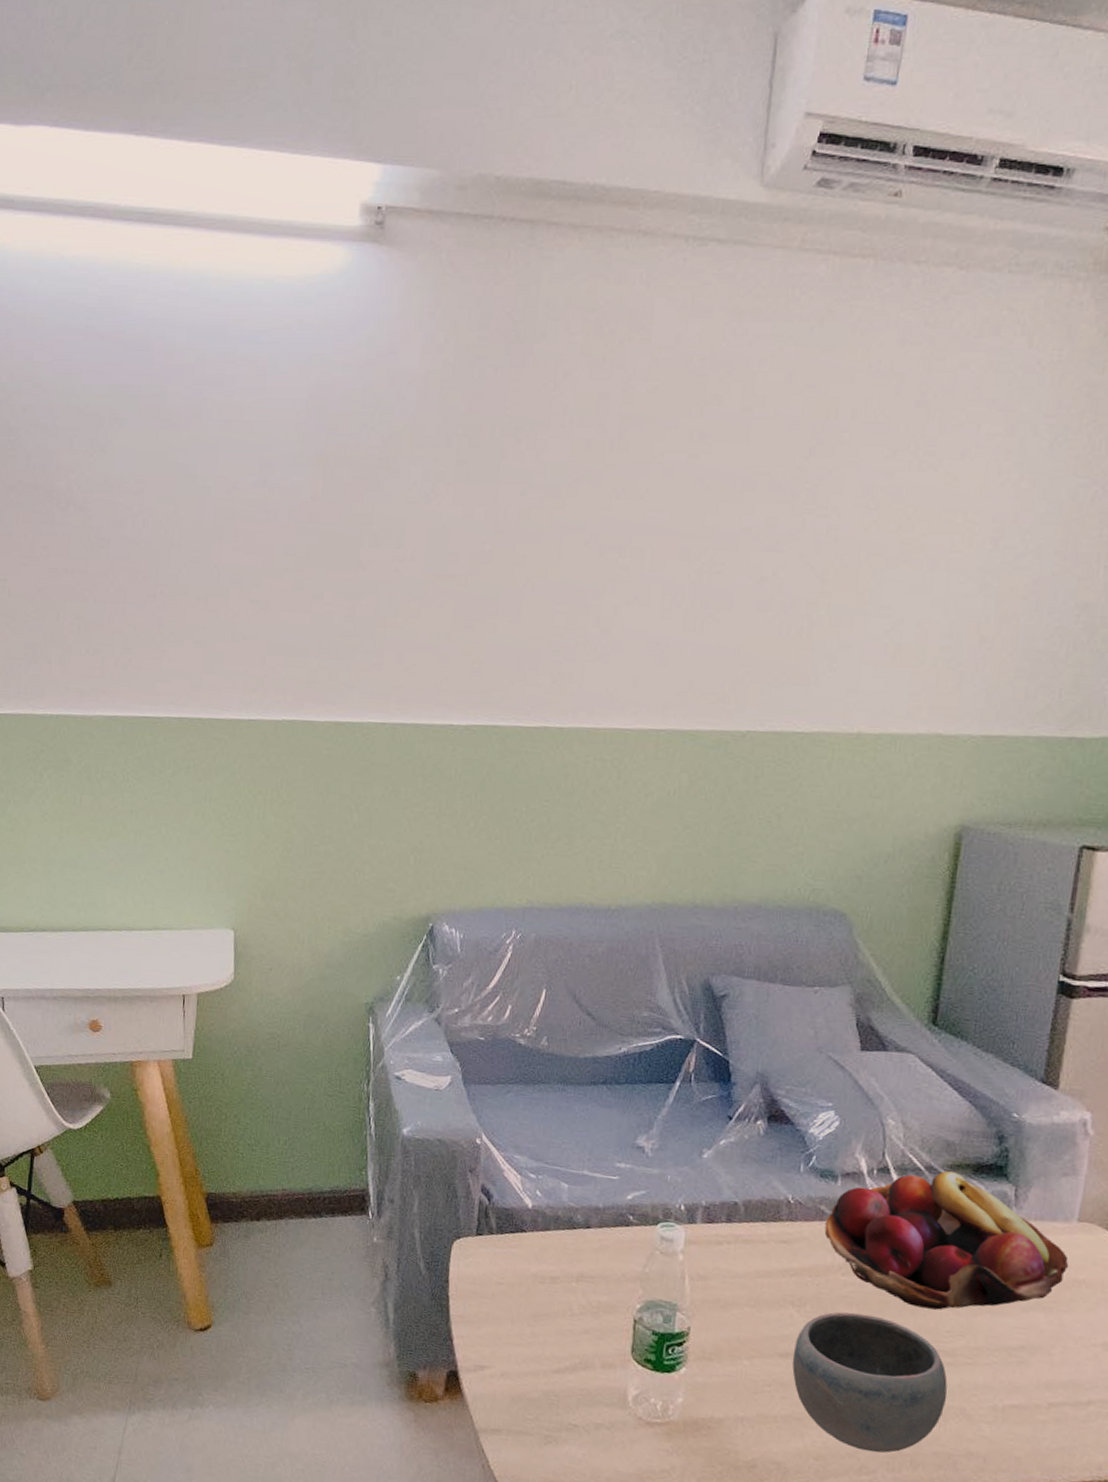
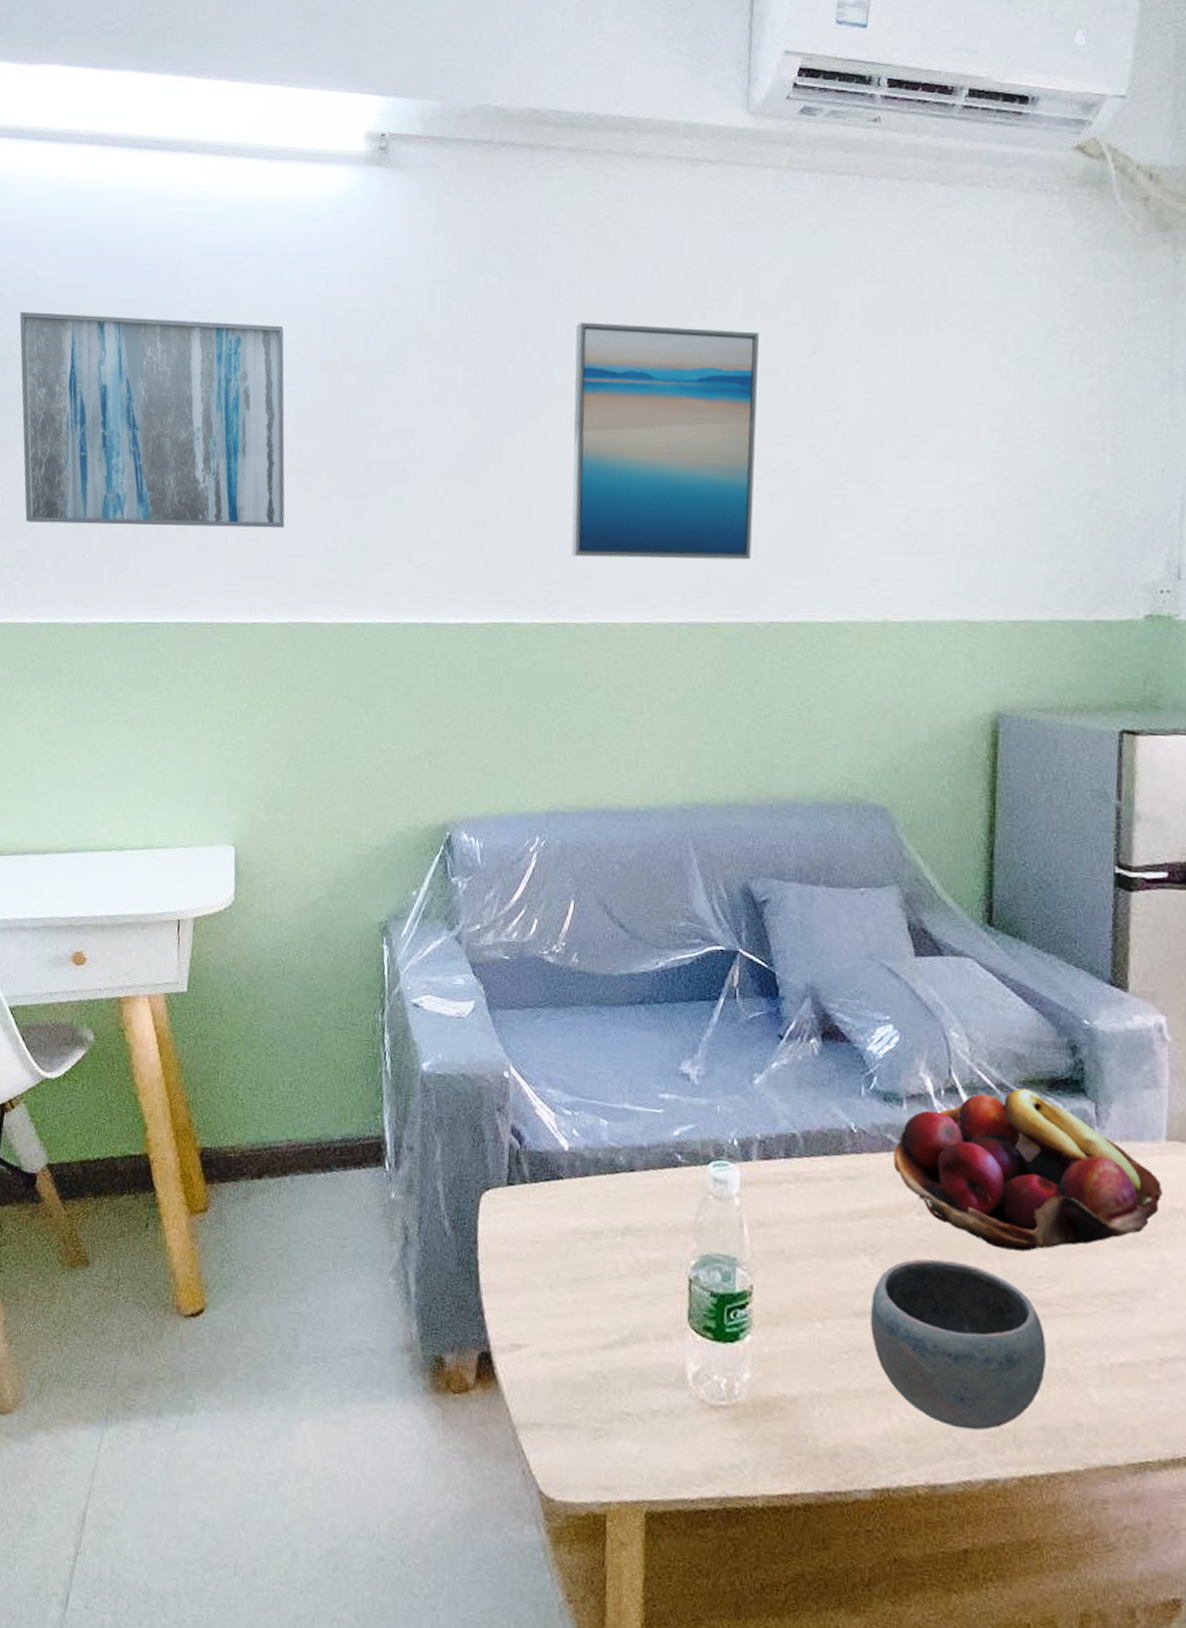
wall art: none [18,398,280,627] -> present [19,311,285,529]
wall art: none [556,417,756,669] -> present [571,322,759,560]

